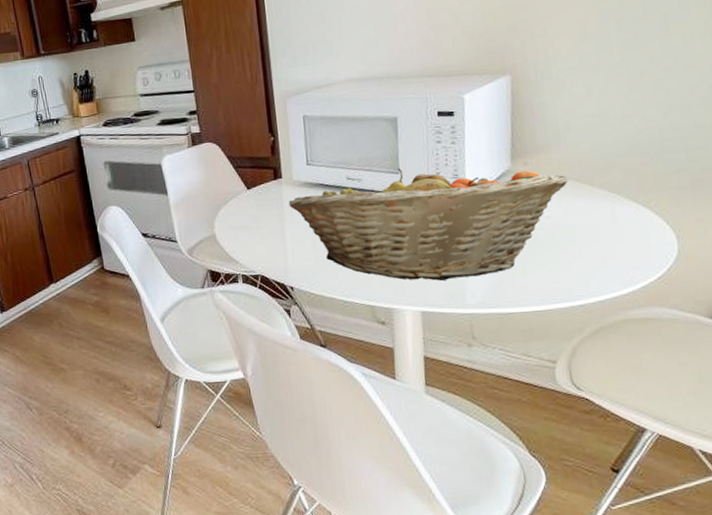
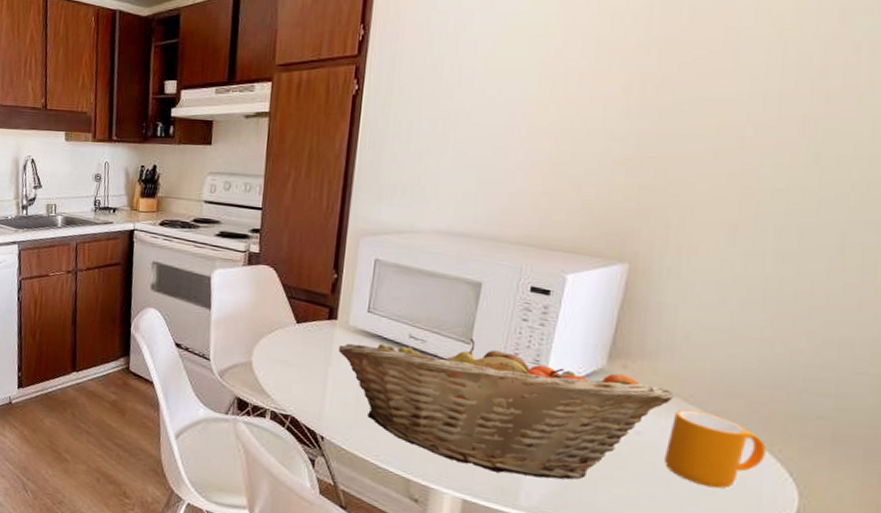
mug: none [571,187,646,250] -> present [663,409,766,489]

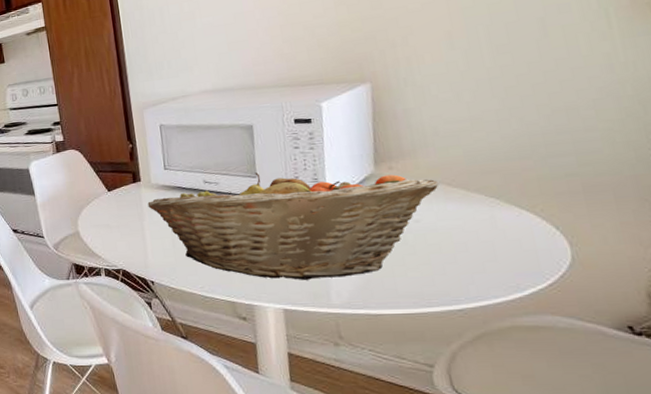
mug: present [663,409,766,489] -> none [443,191,531,254]

